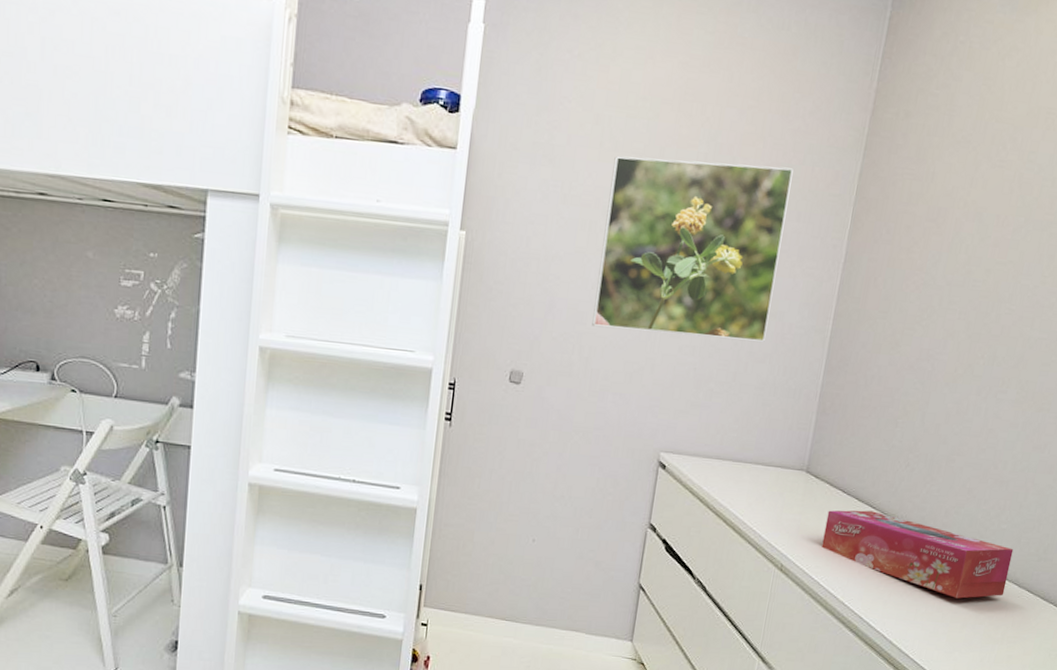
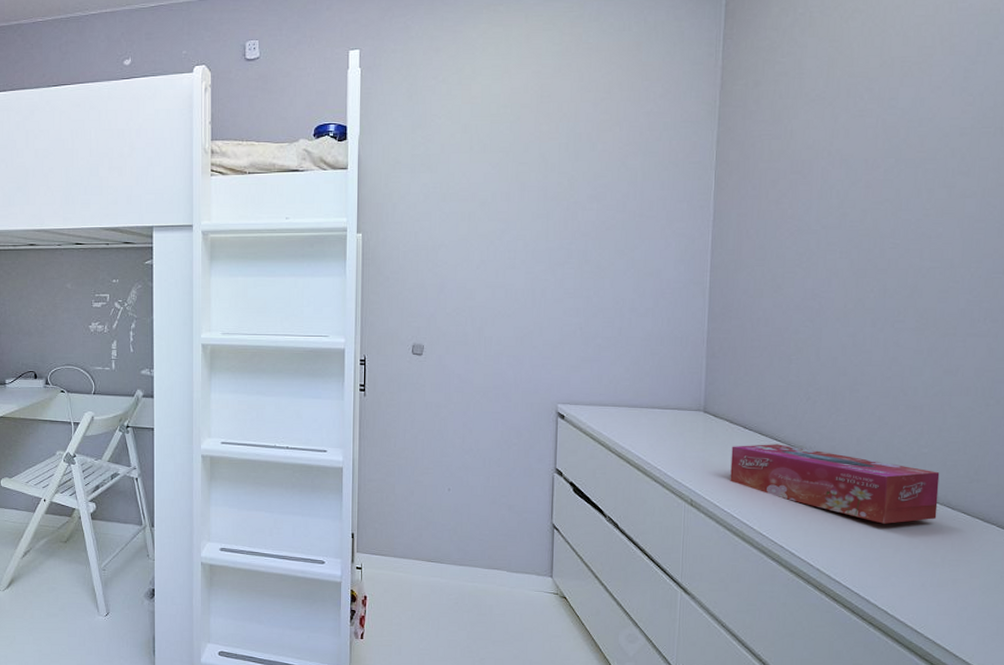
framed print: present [592,155,794,342] -> none [480,145,651,300]

